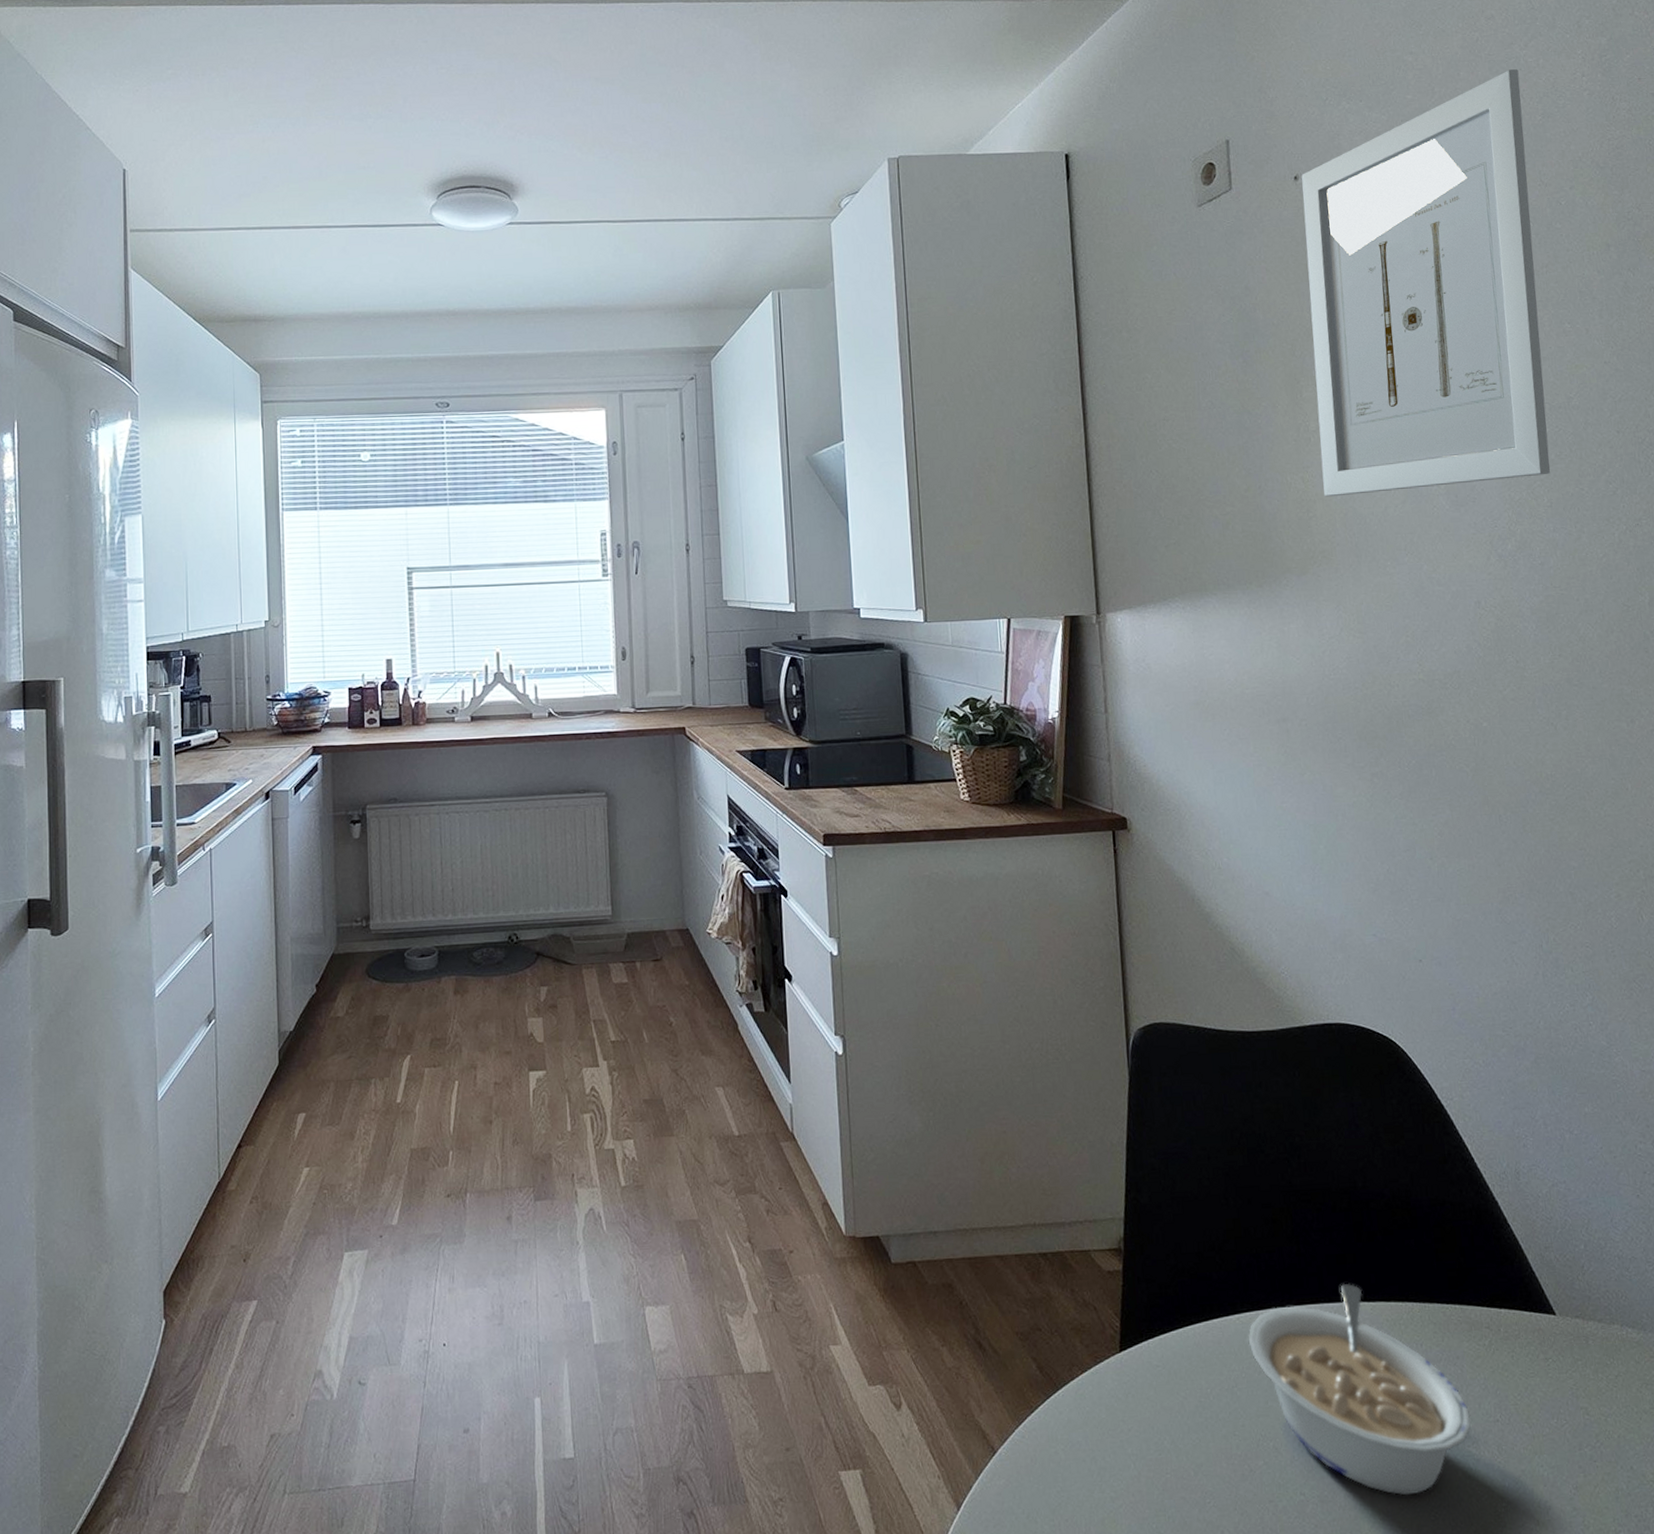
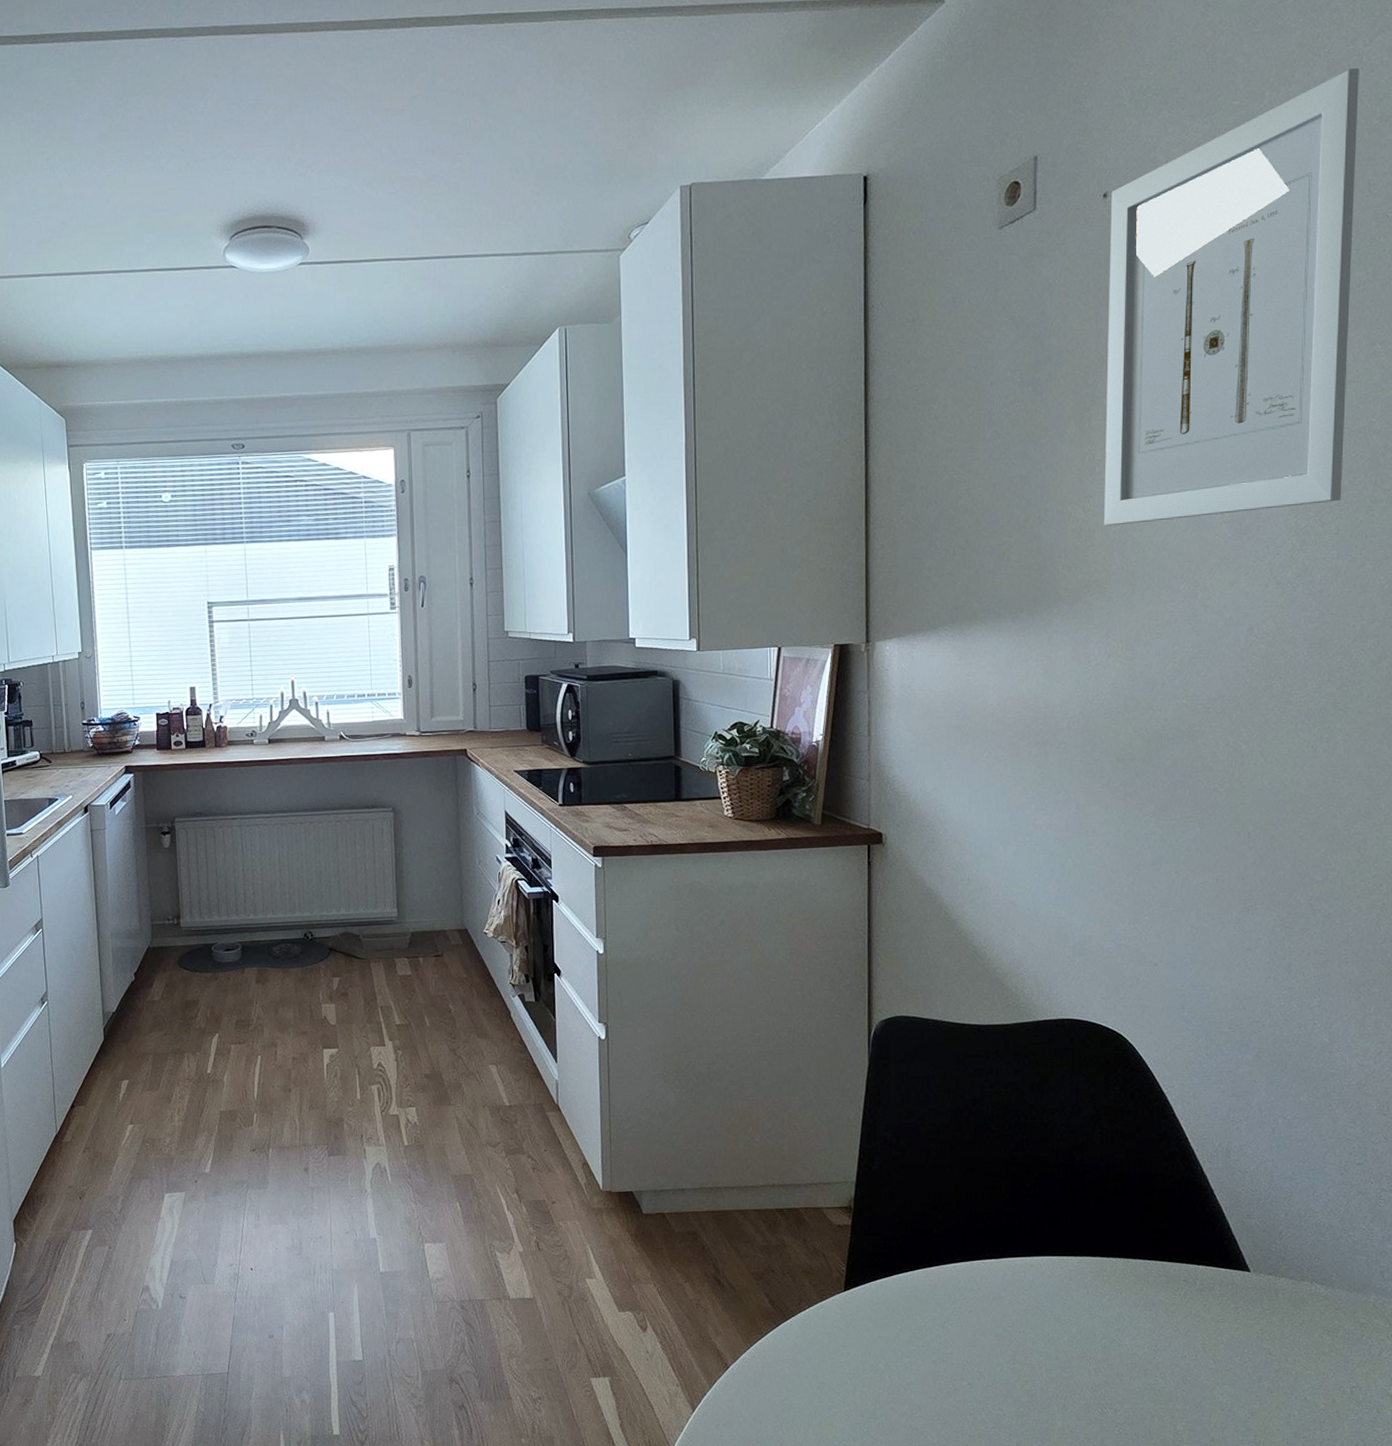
legume: present [1248,1283,1471,1496] -> none [962,1240,1161,1414]

